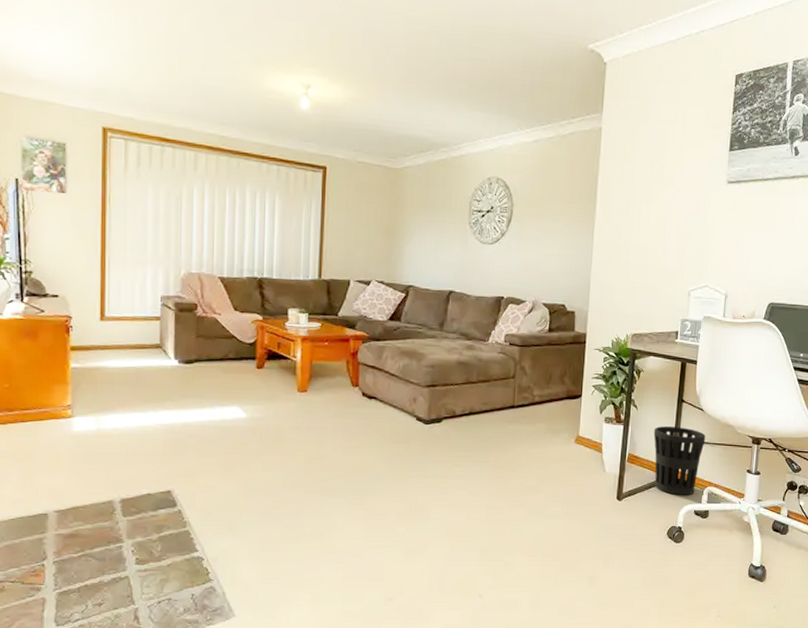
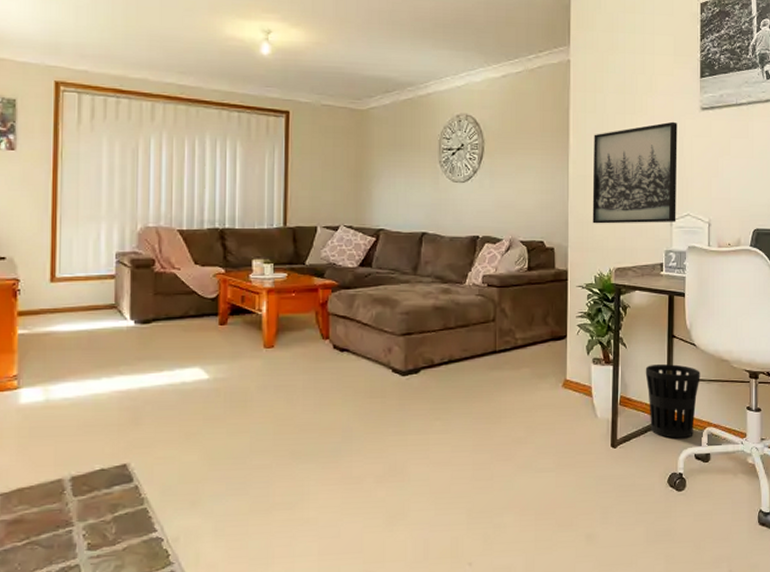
wall art: none [613,193,703,293] -> present [592,121,677,224]

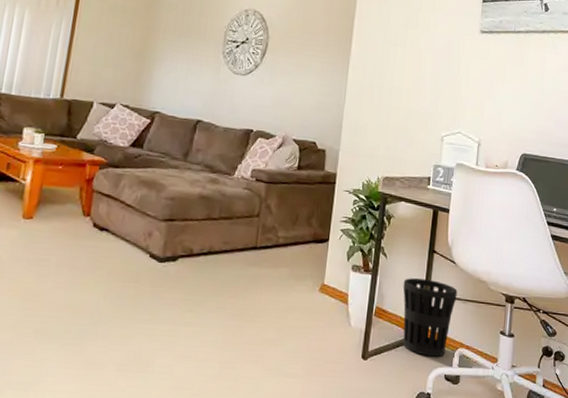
wall art: present [592,121,677,224] -> none [365,40,457,138]

